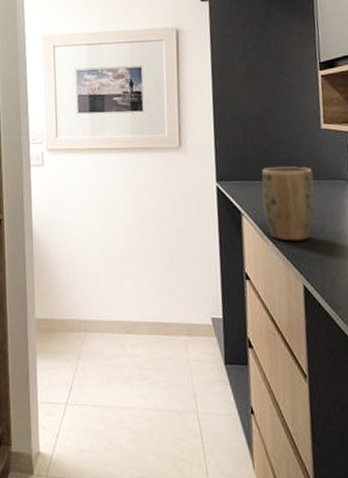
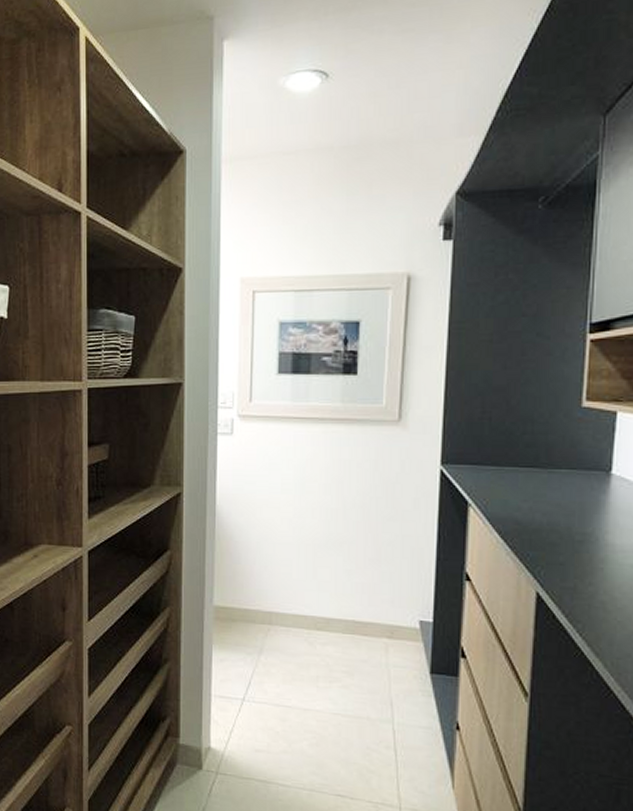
plant pot: present [261,166,315,241] -> none [497,451,564,541]

